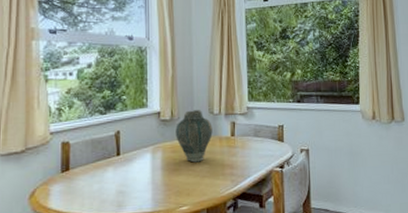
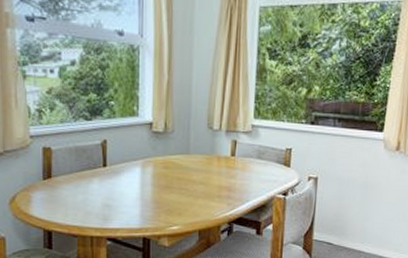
vase: present [175,110,213,163] -> none [169,123,211,181]

